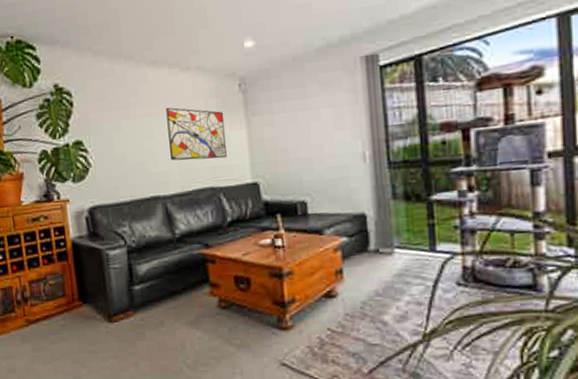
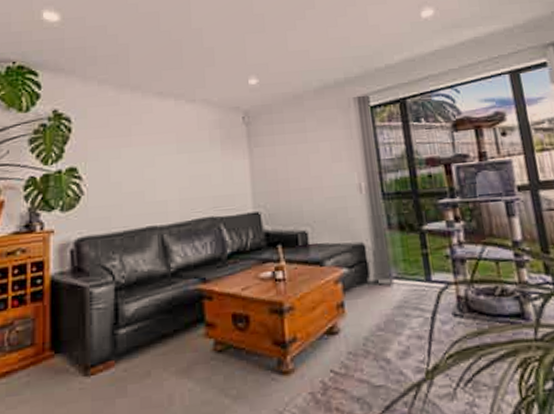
wall art: present [166,107,227,161] -> none [169,136,229,190]

